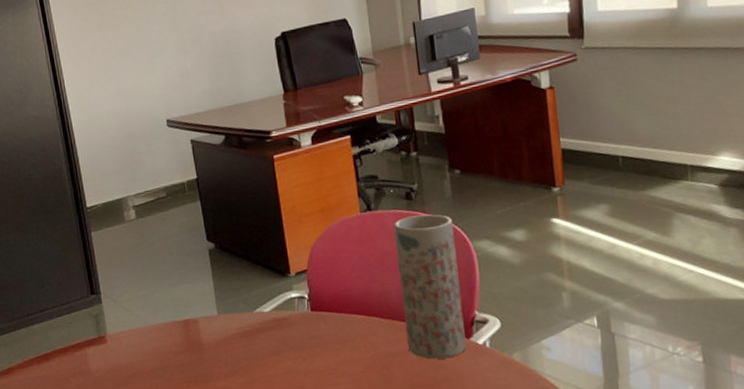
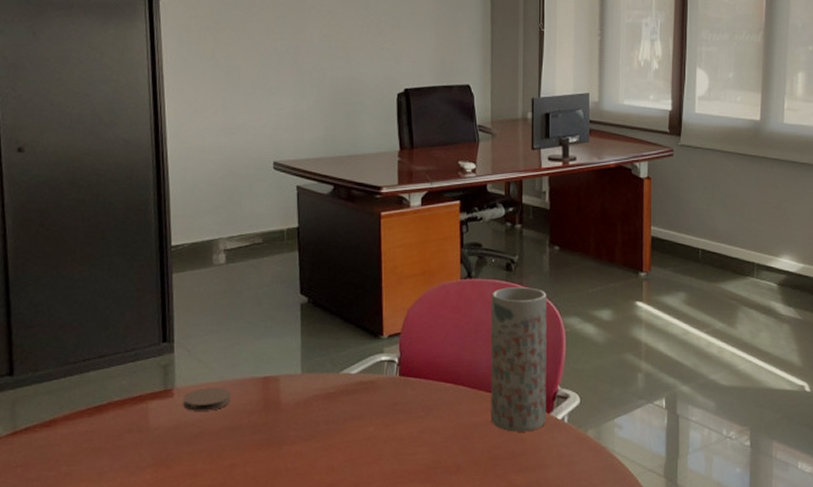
coaster: none [116,332,158,355] -> present [183,388,231,411]

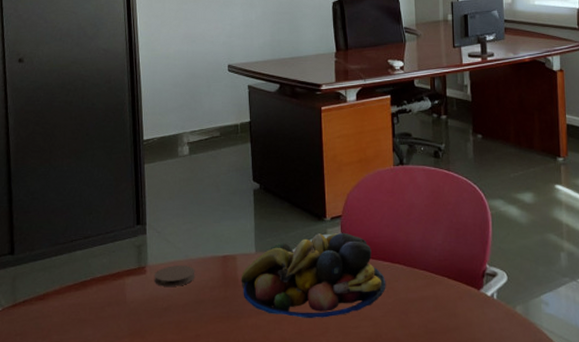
fruit bowl: none [284,351,448,445] -> present [241,232,386,318]
vase: present [490,287,547,432] -> none [421,173,477,308]

